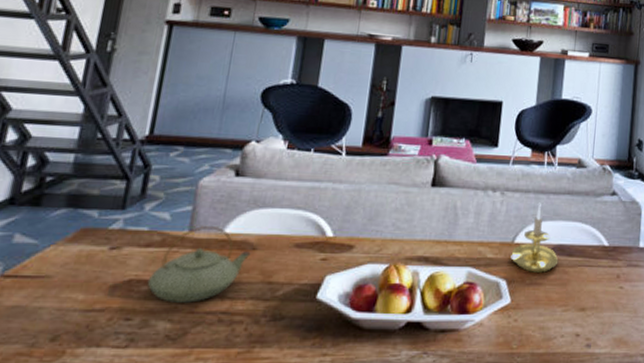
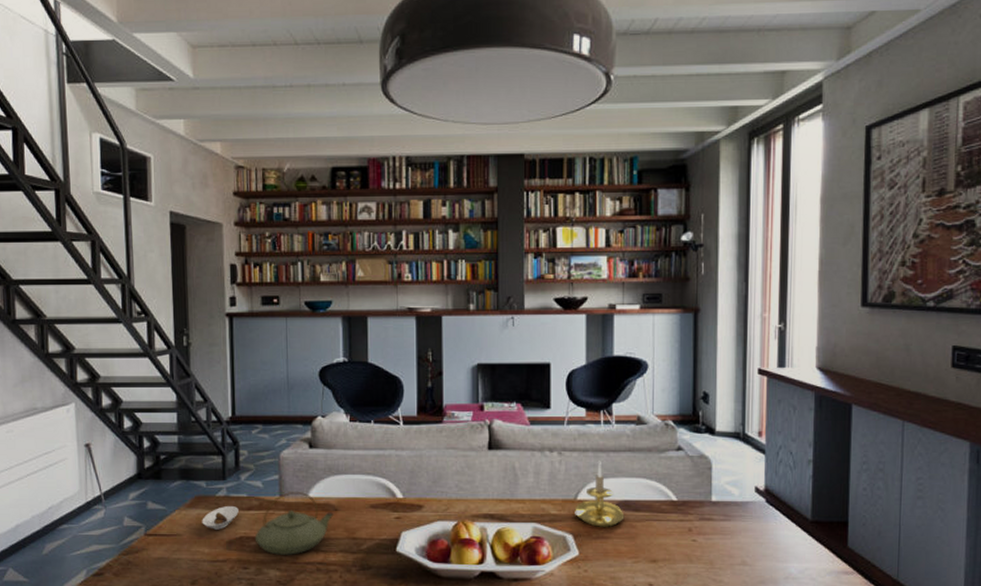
saucer: none [82,240,134,271] -> present [202,505,239,530]

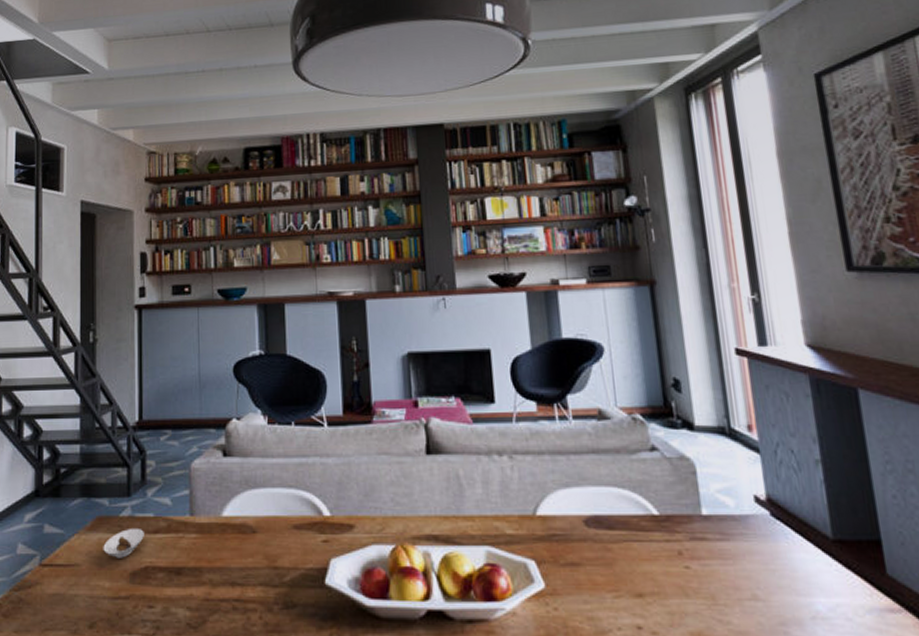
teapot: present [254,492,334,556] -> none [161,510,252,591]
candle holder: present [575,461,625,527] -> none [534,465,597,550]

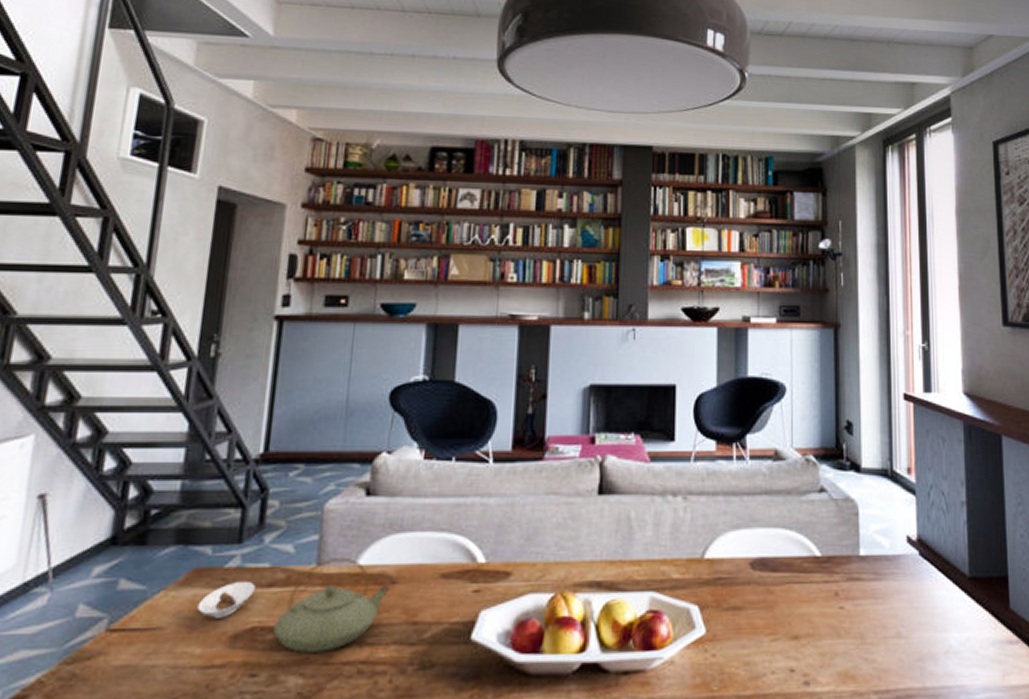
teapot: none [161,510,252,591] -> present [272,558,390,654]

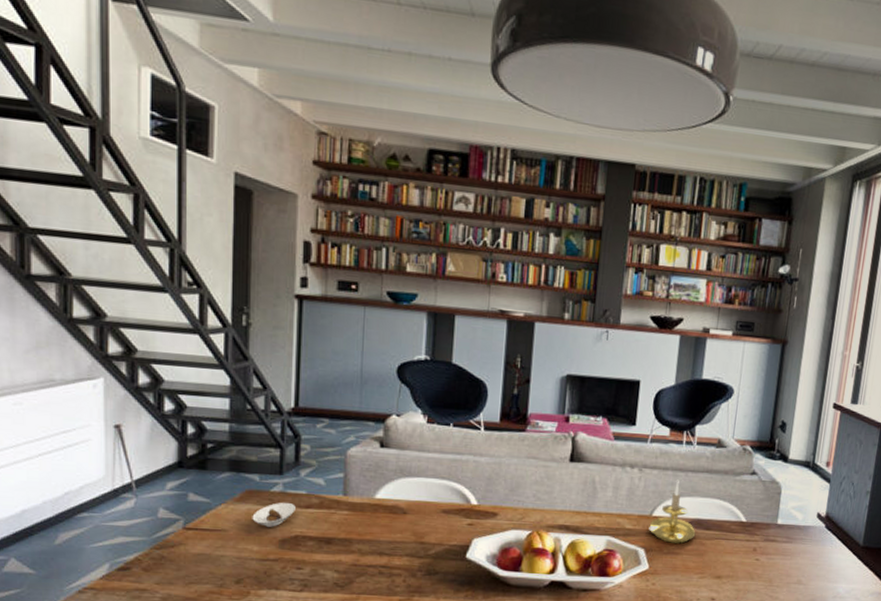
teapot: present [272,558,390,654] -> none [312,492,402,558]
candle holder: none [701,507,761,594] -> present [649,479,696,544]

